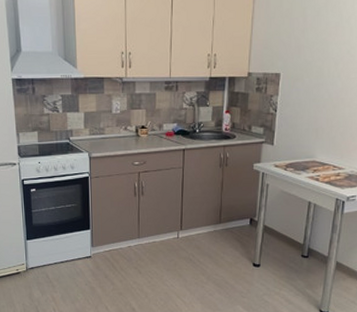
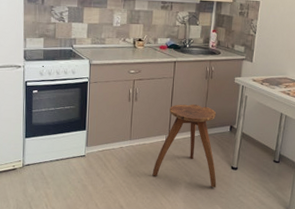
stool: none [165,196,237,288] -> present [152,104,217,189]

